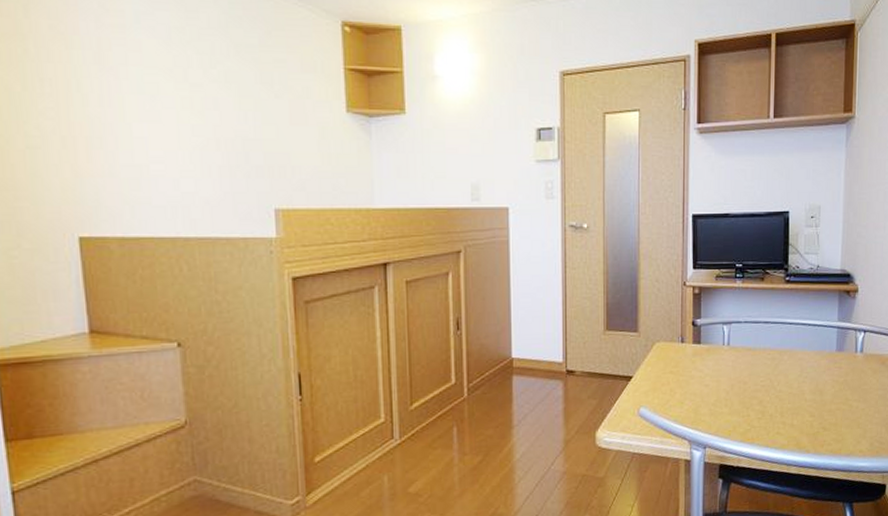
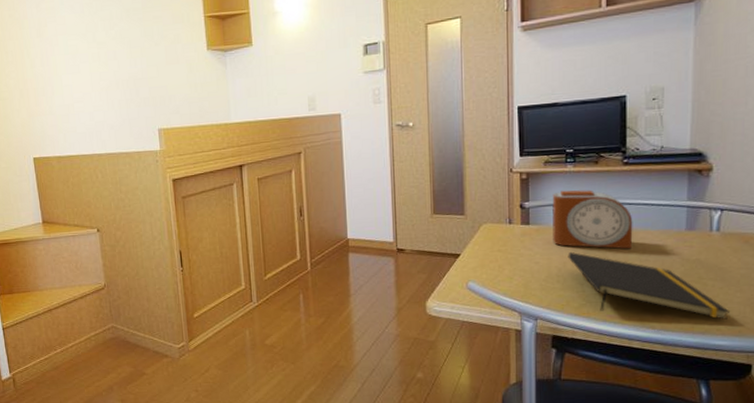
alarm clock: none [722,307,793,371] -> present [552,190,633,249]
notepad: none [735,373,870,441] -> present [568,251,731,320]

